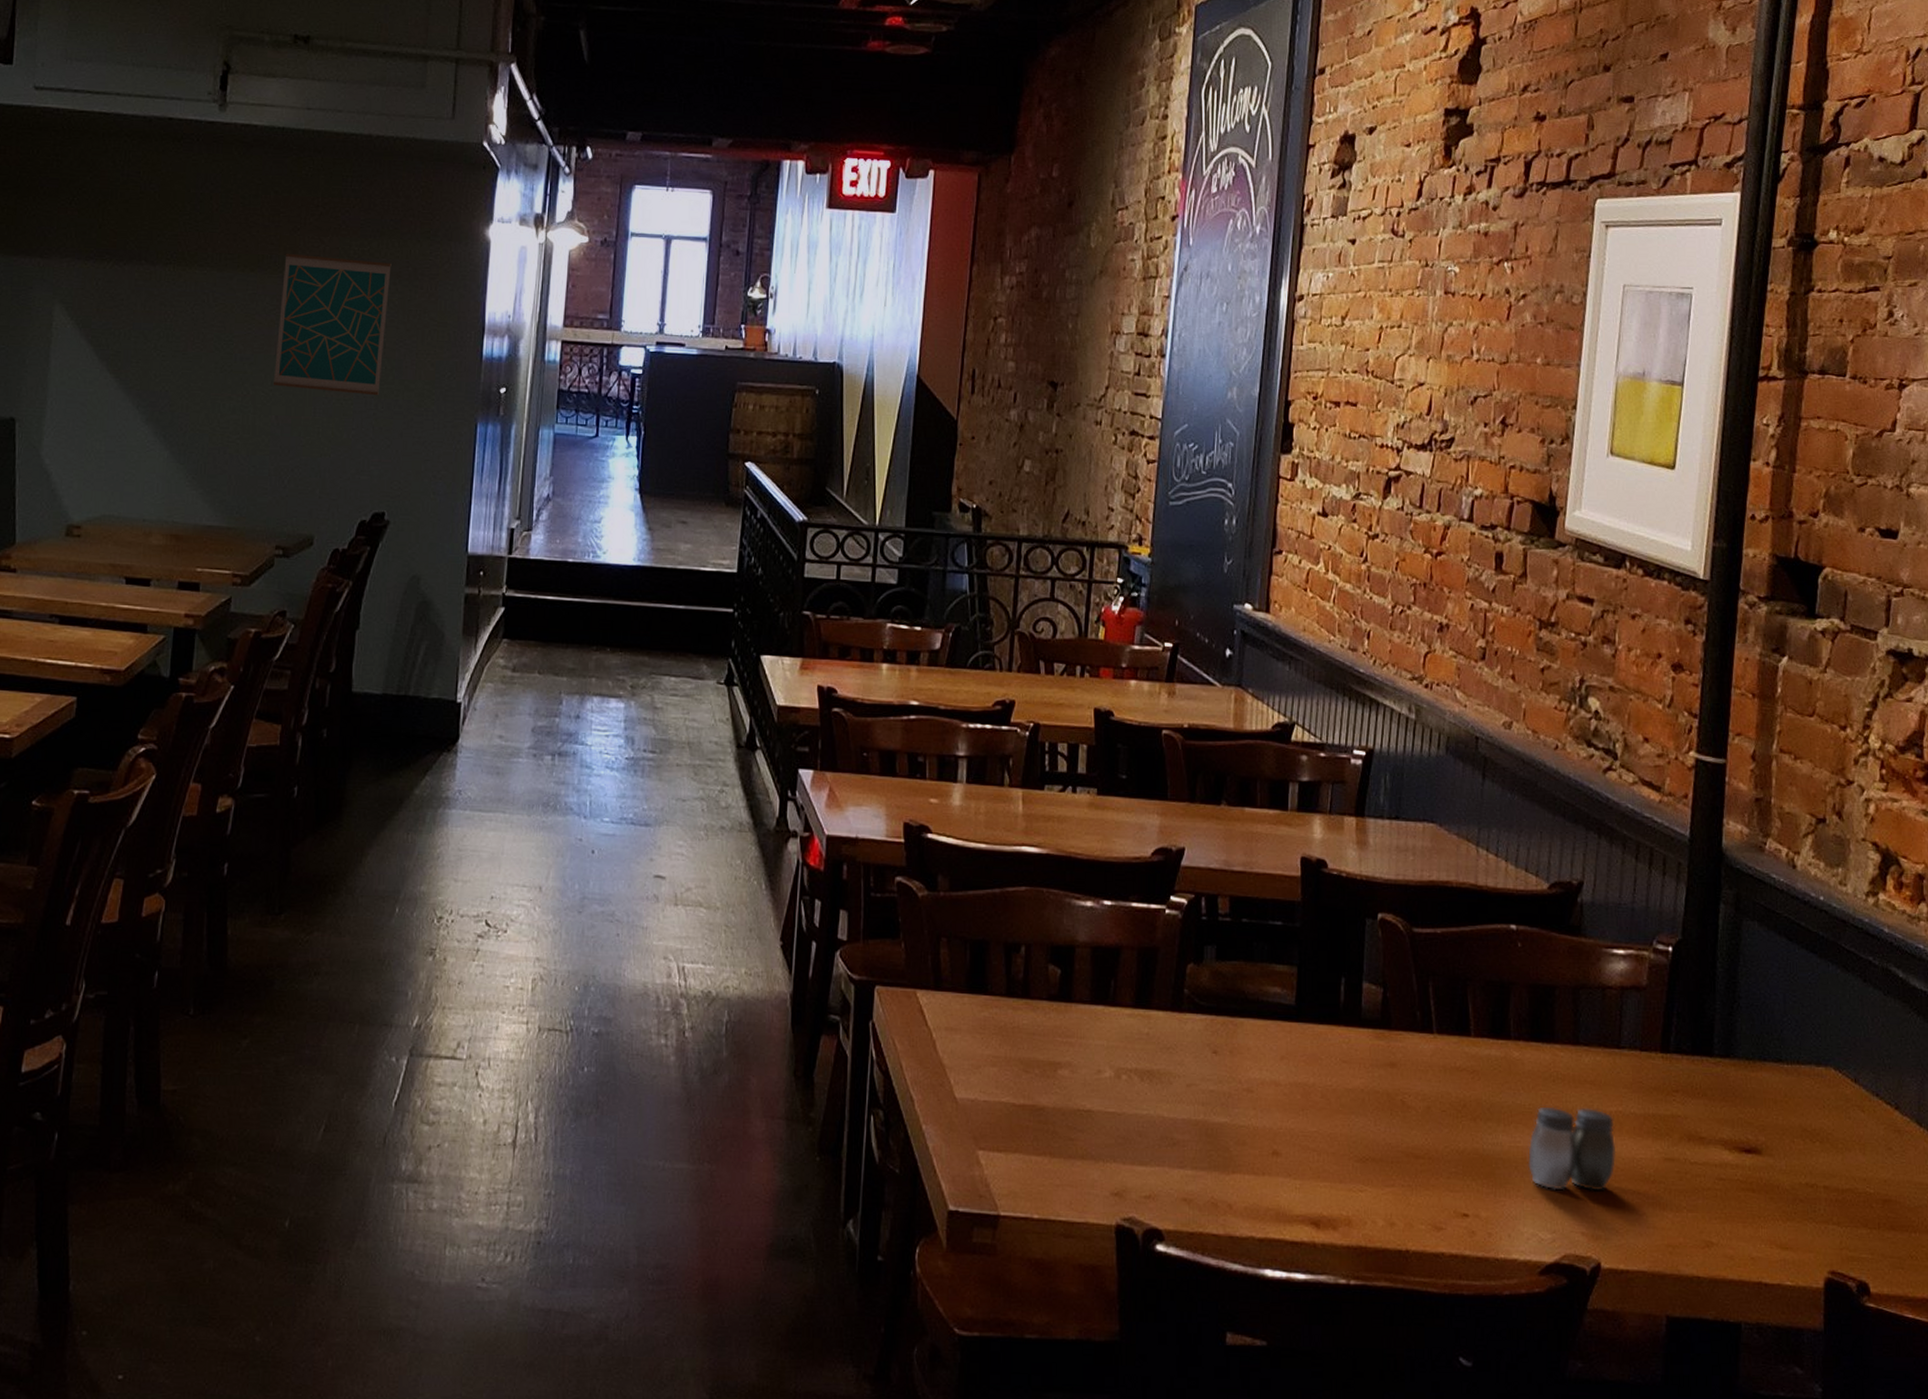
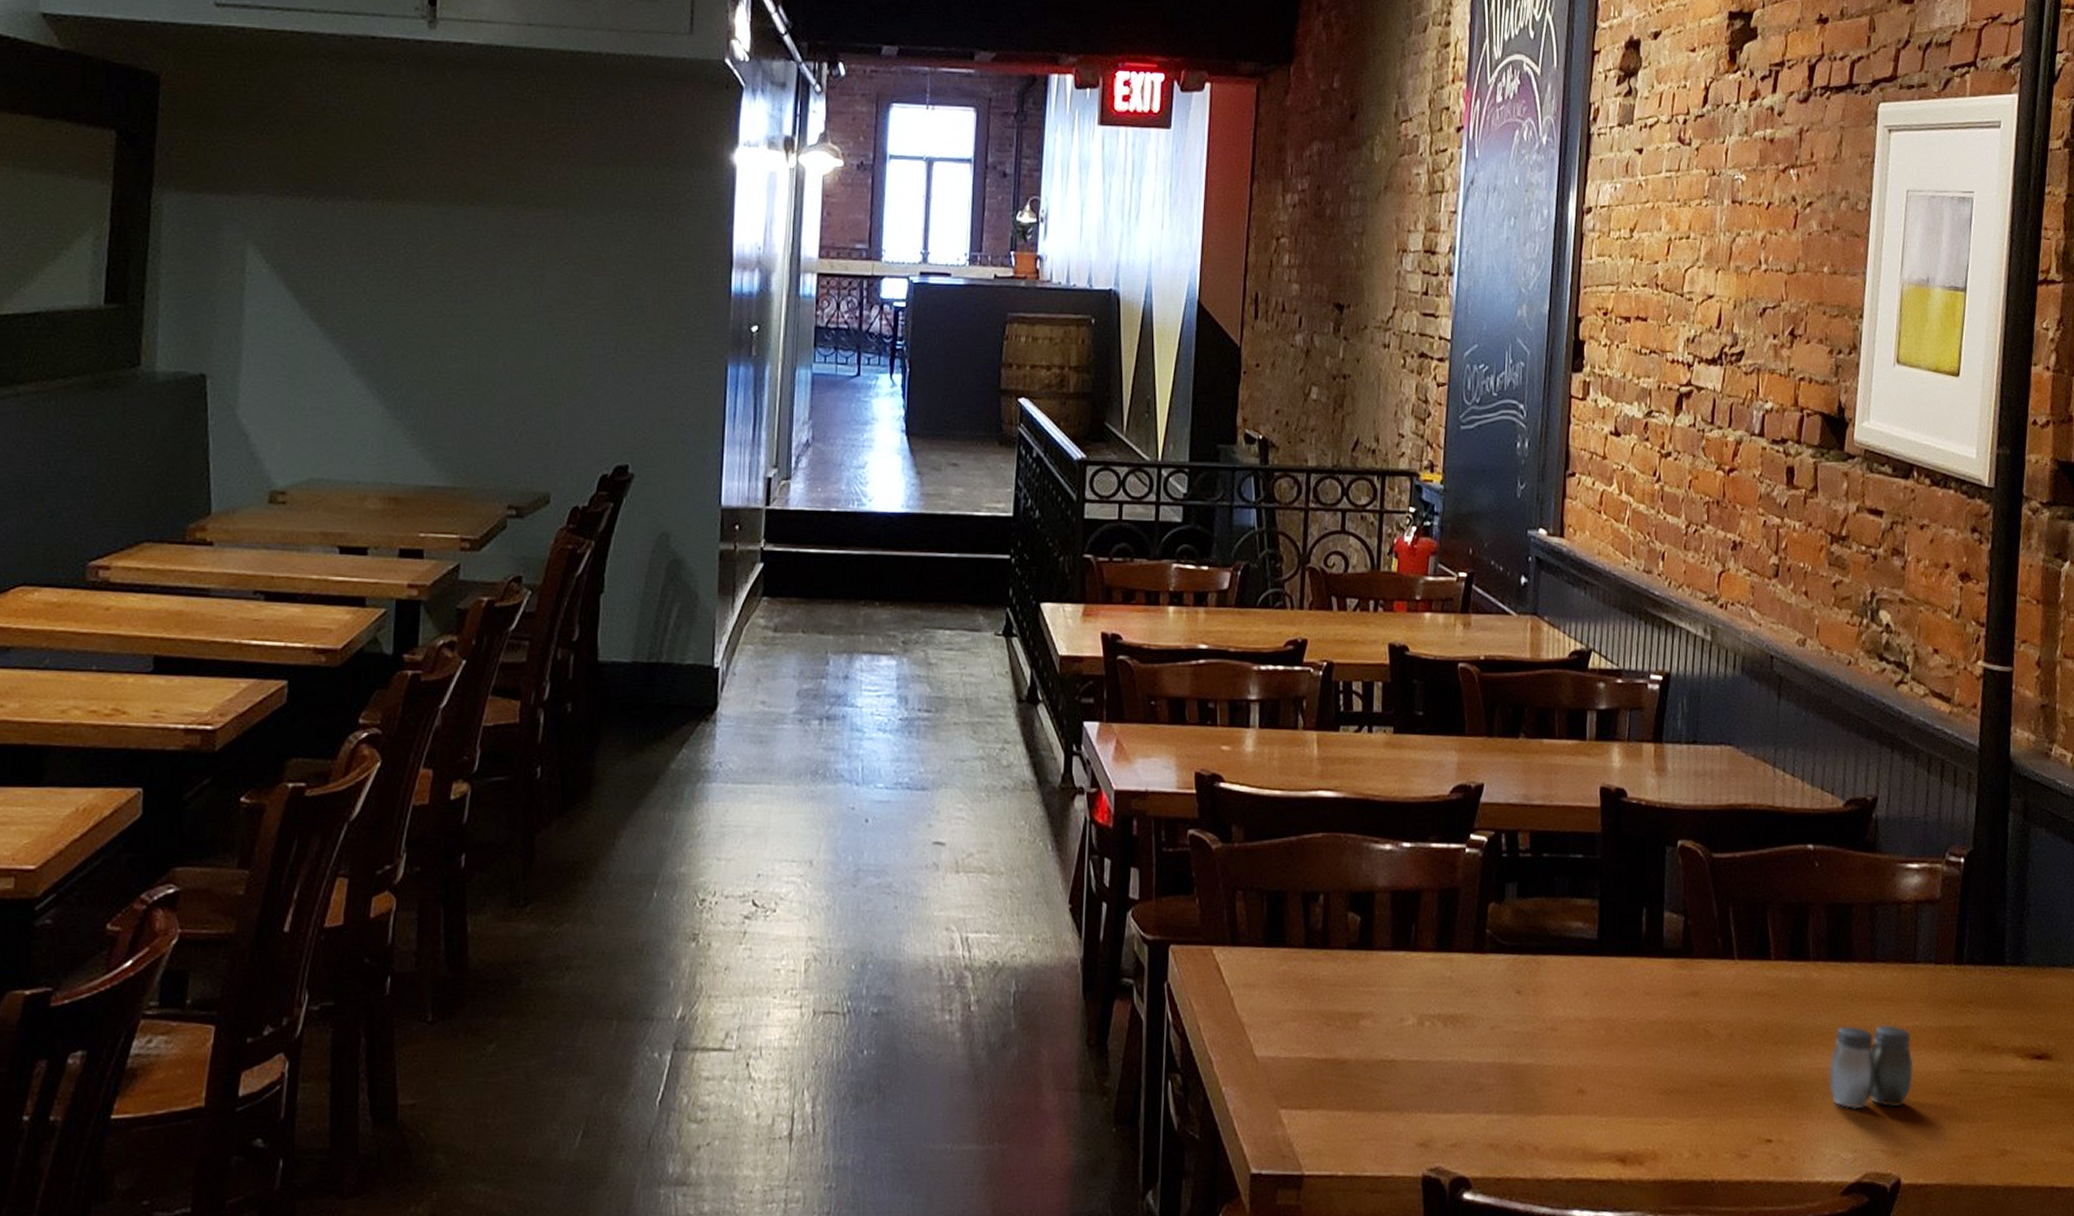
wall art: present [272,253,392,396] -> none [499,184,628,339]

